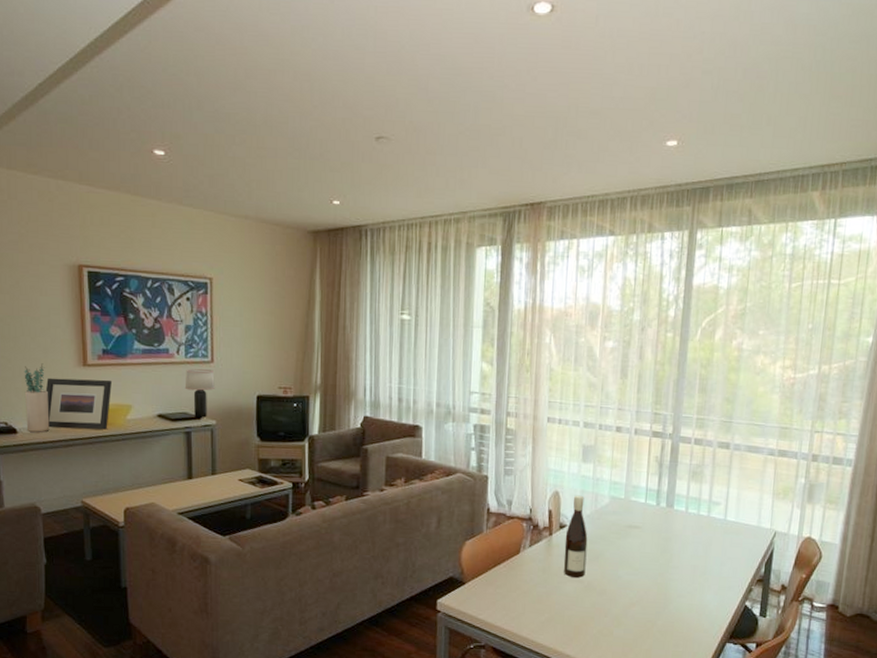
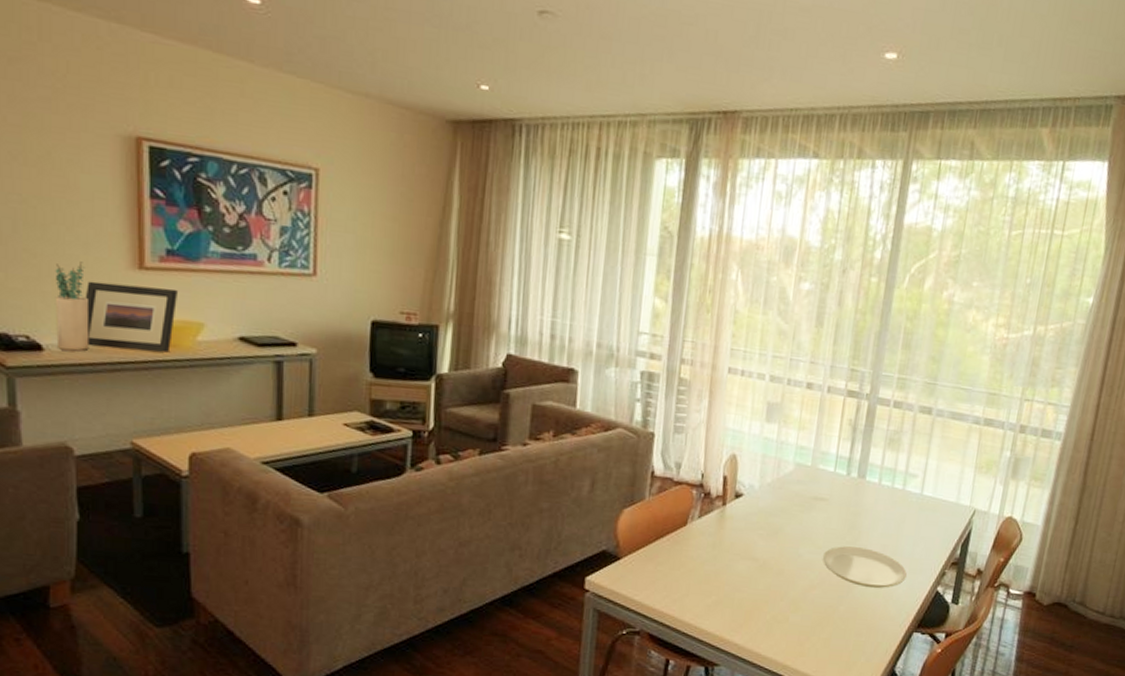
table lamp: present [184,369,215,419] -> none [276,282,317,345]
bottle: present [563,495,588,578] -> none [736,459,767,555]
plate: none [639,567,717,604] -> present [822,546,907,588]

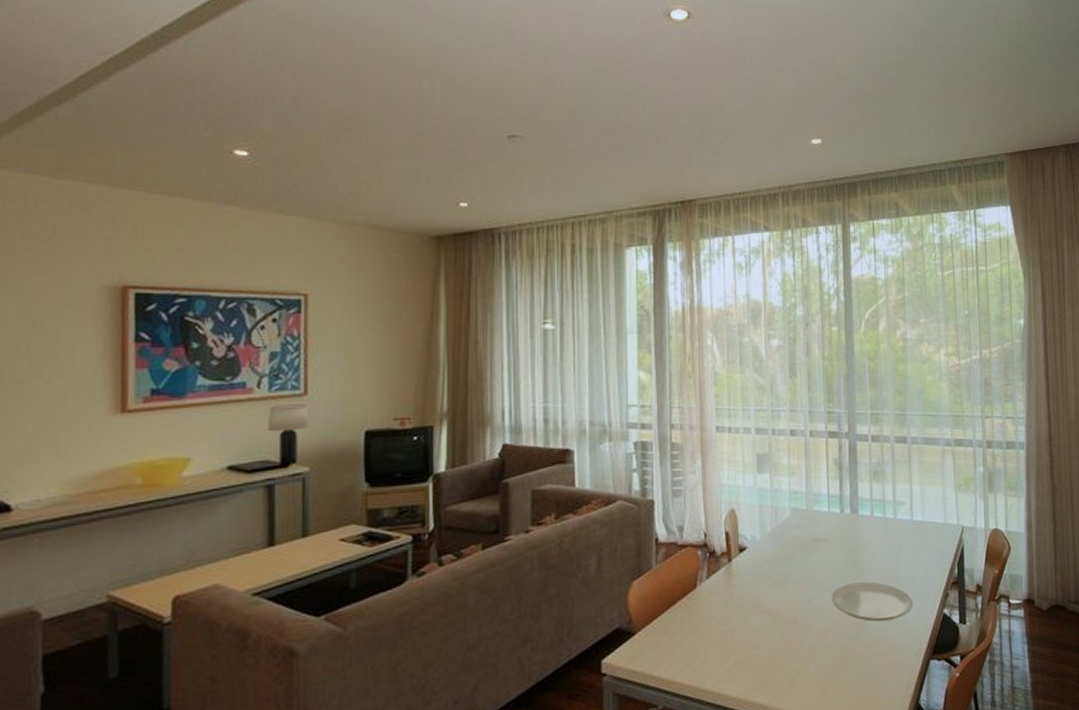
vase: present [55,261,90,352] -> none [27,413,66,507]
picture frame: present [86,281,177,353] -> none [62,429,162,499]
table lamp: none [276,282,317,345] -> present [266,404,309,467]

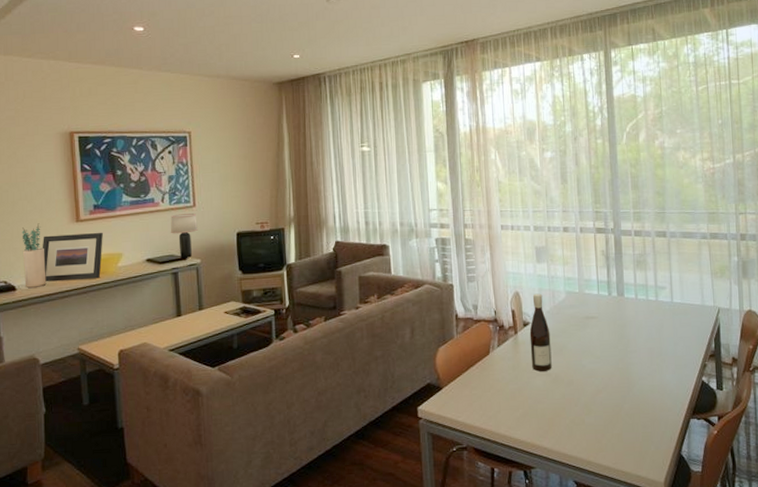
vase: none [27,413,66,507] -> present [21,223,47,288]
picture frame: none [62,429,162,499] -> present [43,233,103,282]
bottle: none [746,511,772,608] -> present [529,293,552,371]
plate: present [831,582,913,622] -> none [602,353,674,385]

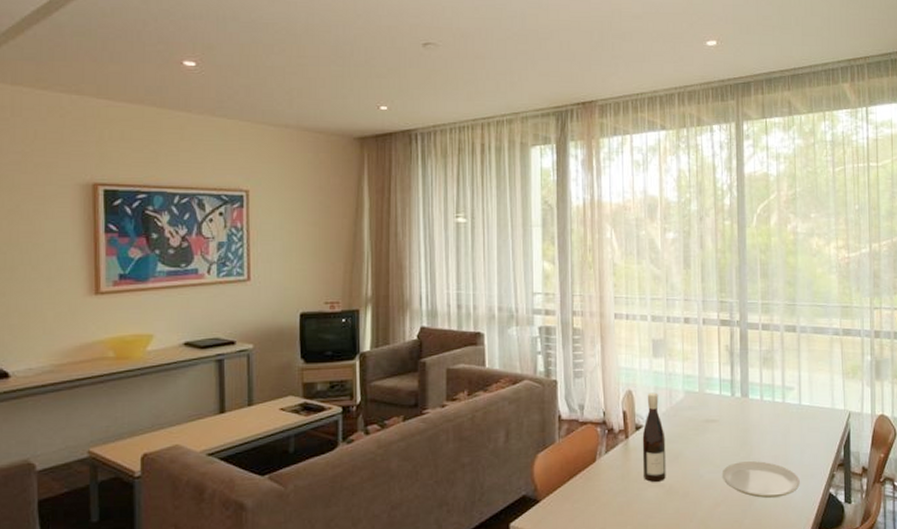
vase: present [21,223,47,288] -> none [20,294,52,375]
picture frame: present [43,233,103,282] -> none [48,309,129,368]
table lamp: present [170,213,198,259] -> none [216,289,252,344]
plate: none [602,353,674,385] -> present [721,461,800,498]

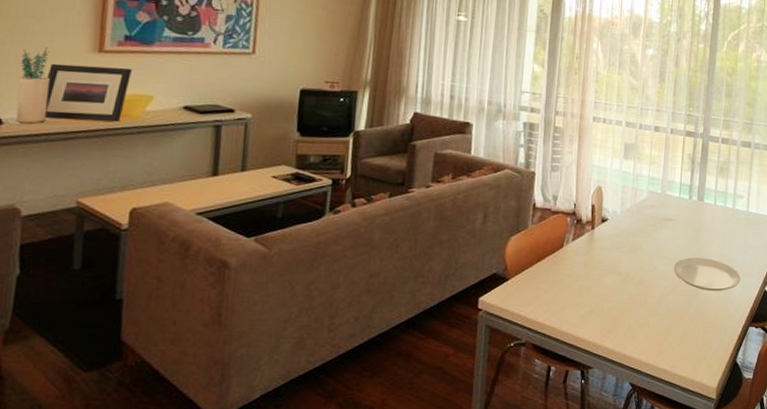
vase: none [20,294,52,375] -> present [15,47,50,124]
picture frame: none [48,309,129,368] -> present [45,63,132,122]
bottle: present [642,392,666,482] -> none [604,190,627,270]

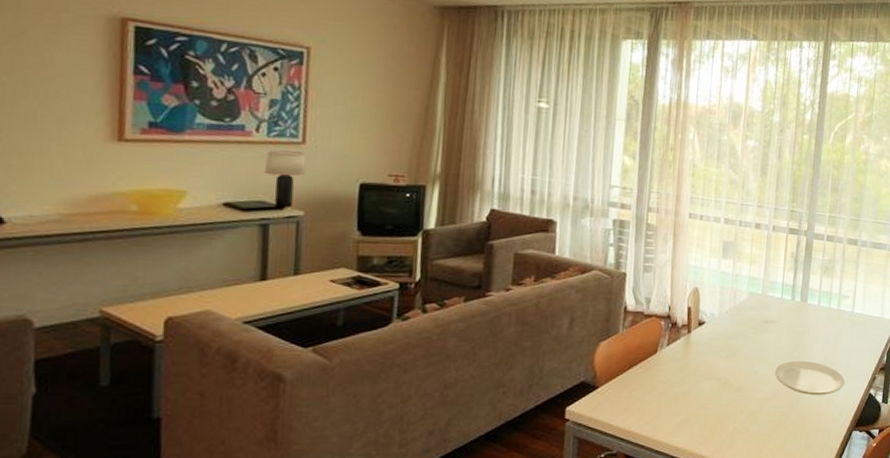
vase: present [15,47,50,124] -> none [20,135,60,223]
picture frame: present [45,63,132,122] -> none [56,153,159,220]
table lamp: none [218,59,255,112] -> present [263,150,306,209]

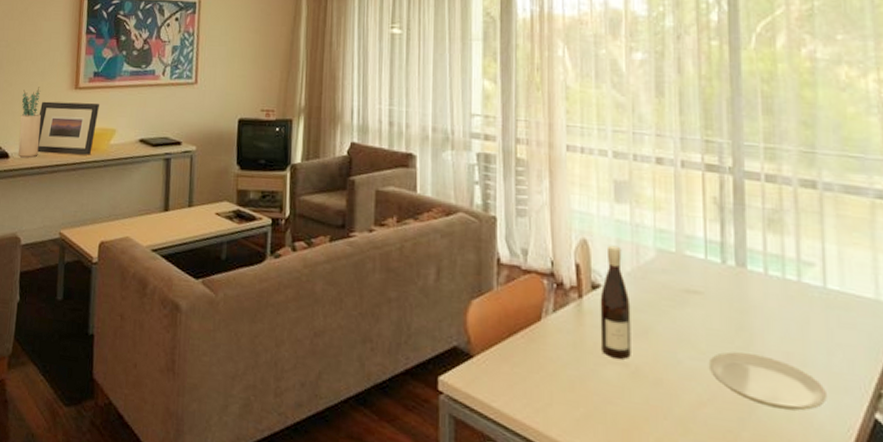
vase: none [20,135,60,223] -> present [18,87,41,157]
picture frame: none [56,153,159,220] -> present [37,101,99,155]
table lamp: present [263,150,306,209] -> none [167,91,198,144]
bottle: none [701,291,726,375] -> present [600,245,631,359]

